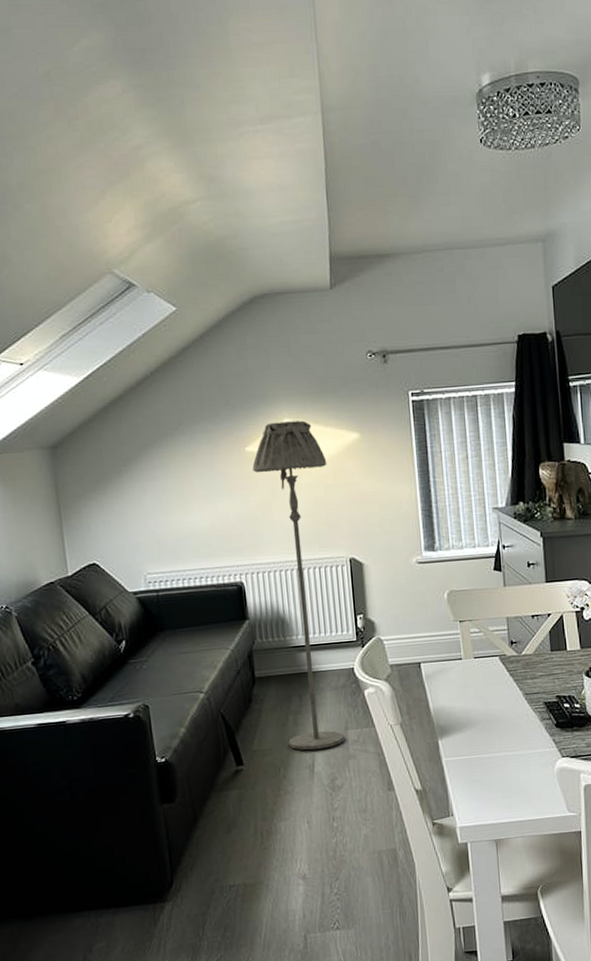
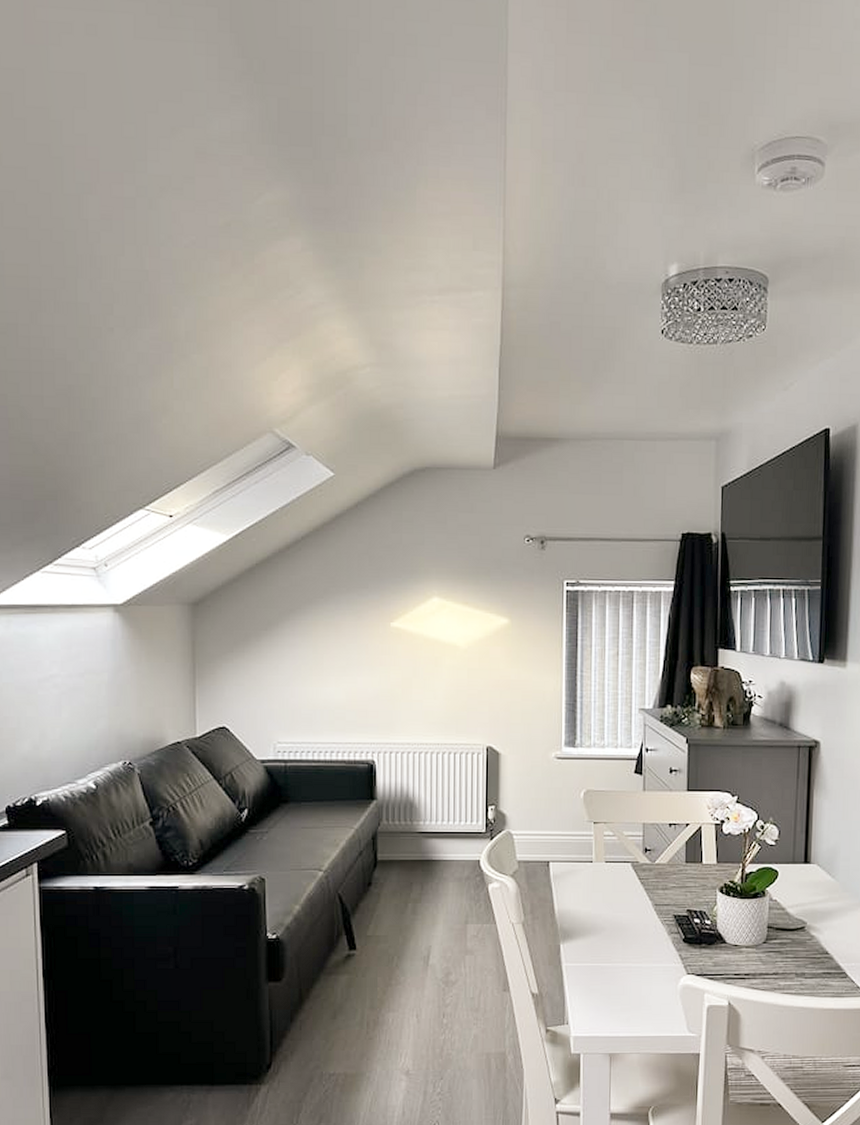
floor lamp: present [252,420,345,751] -> none [396,599,473,942]

